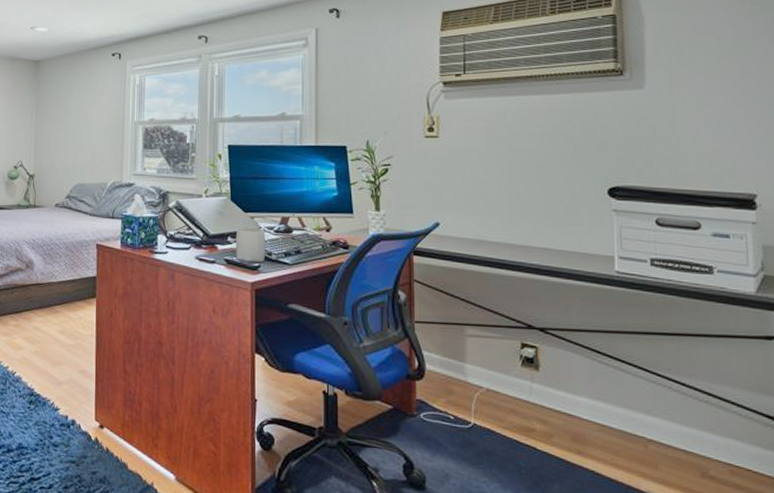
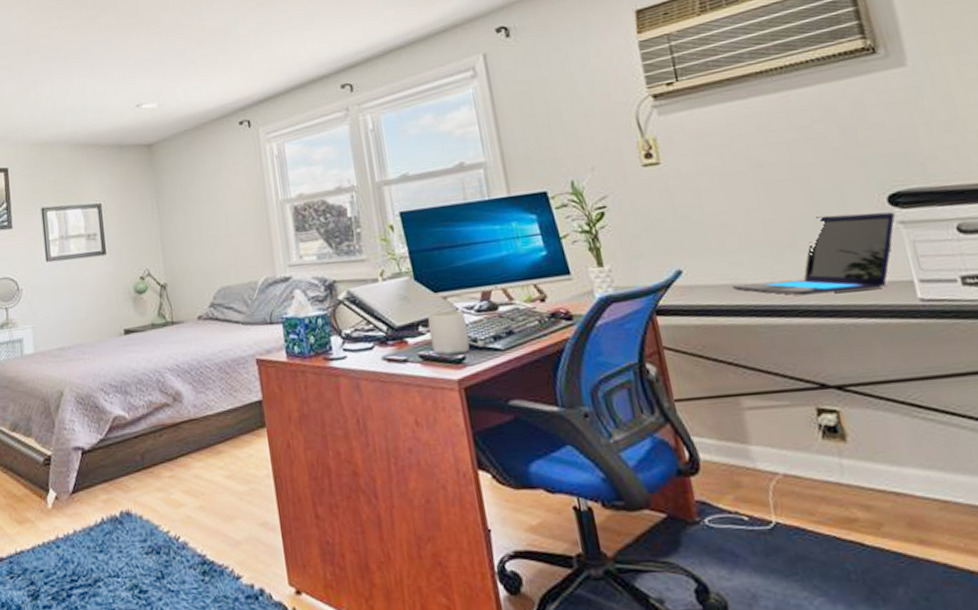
laptop: none [476,197,611,258] -> present [733,212,896,296]

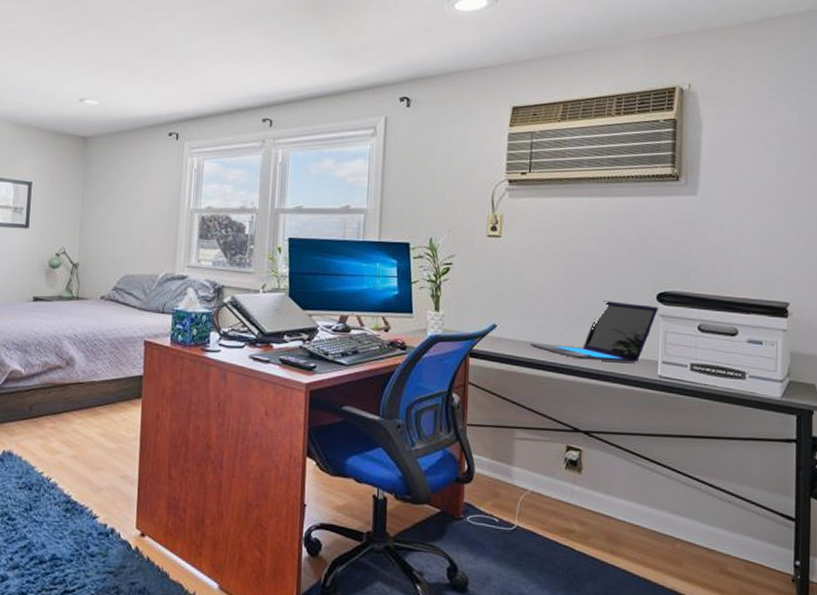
mug: present [427,309,470,357] -> none [291,325,323,365]

